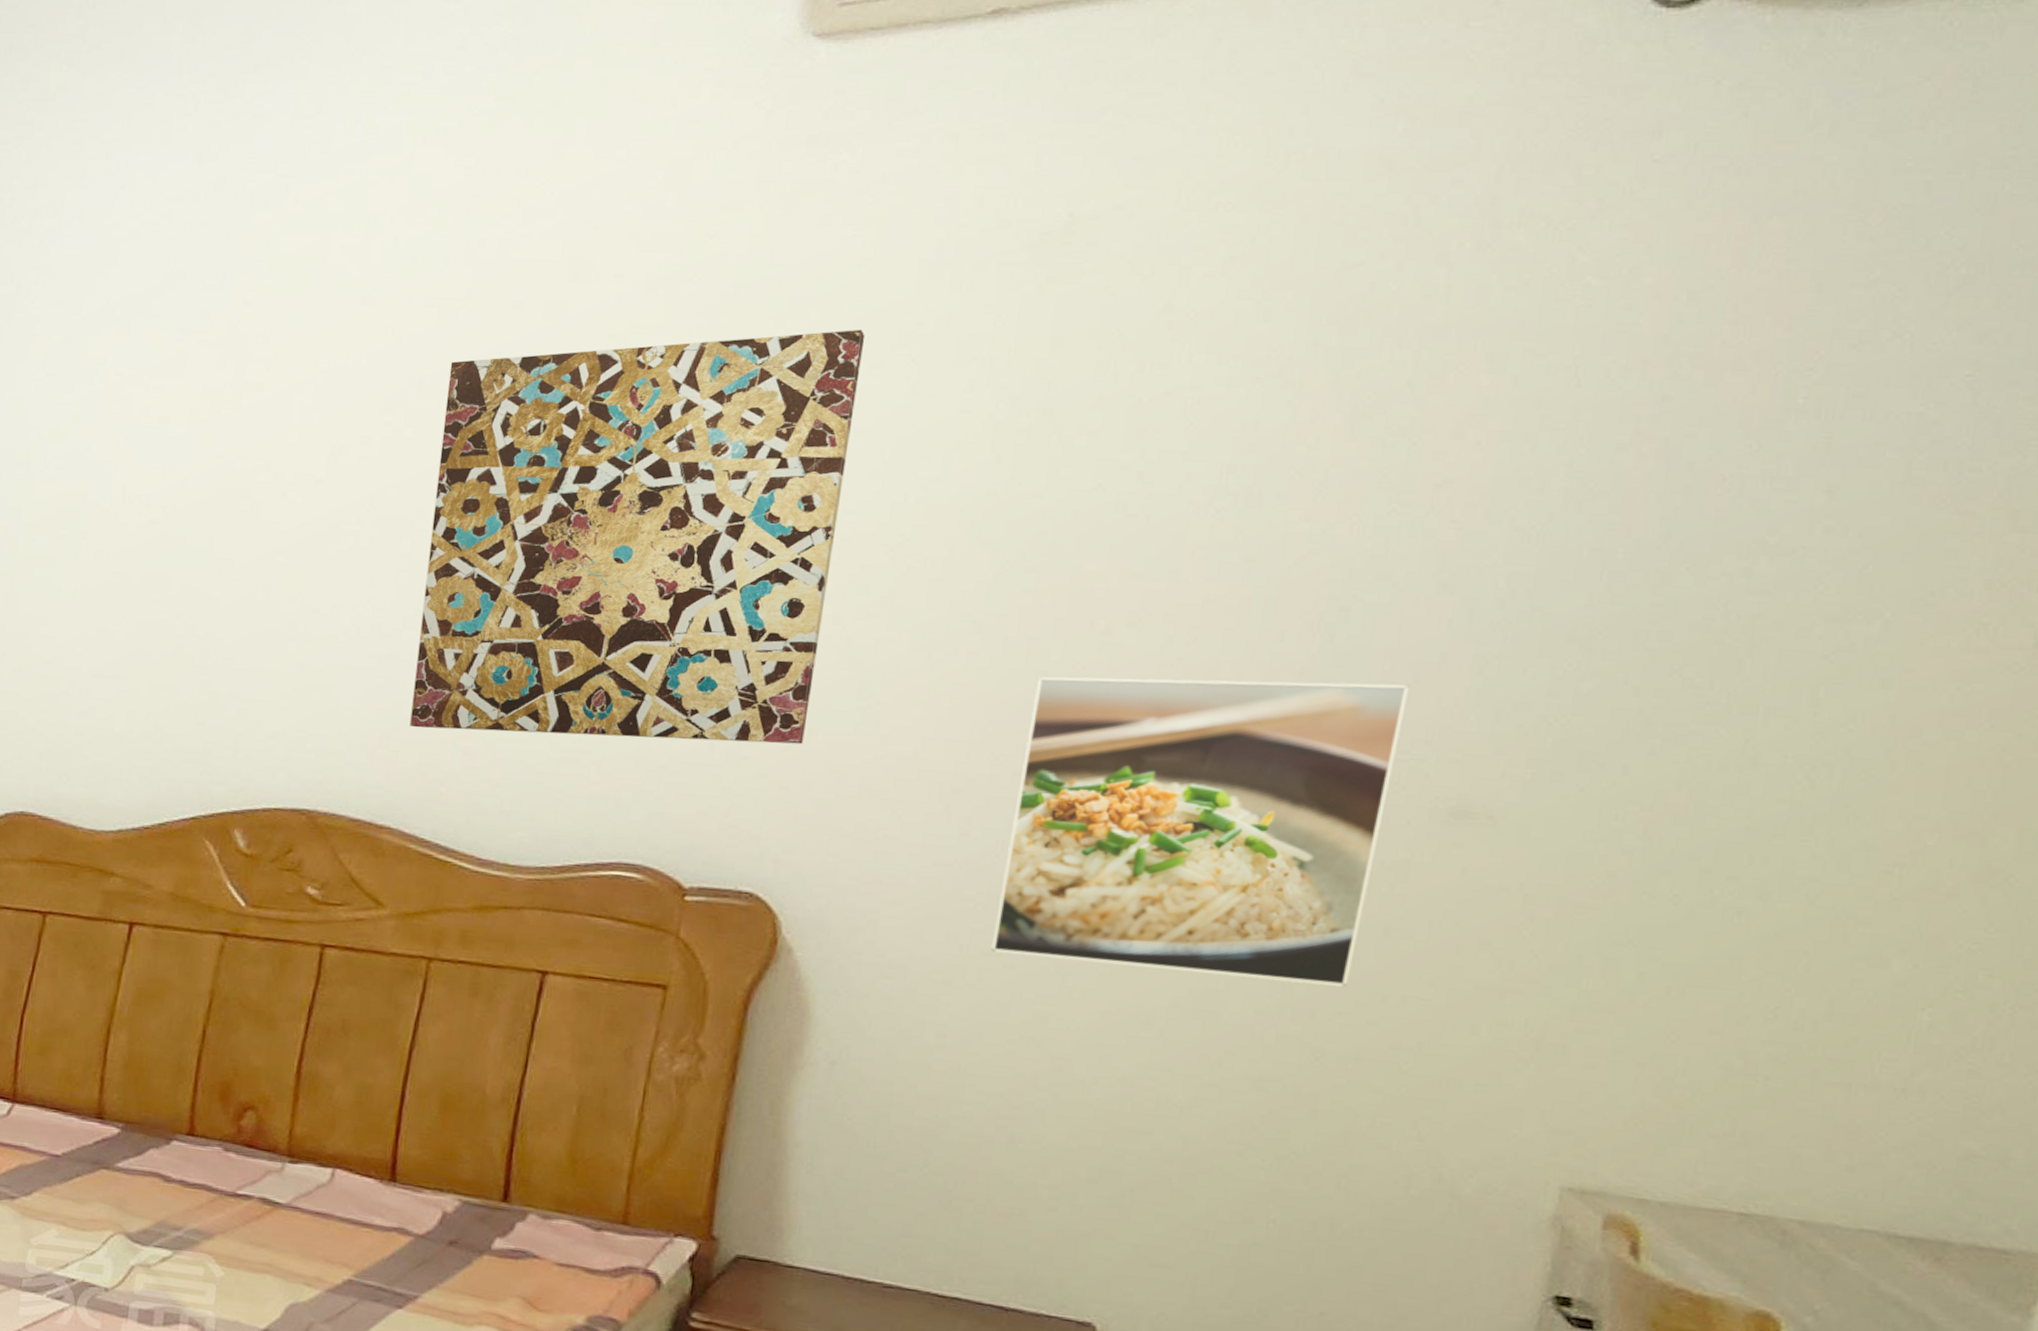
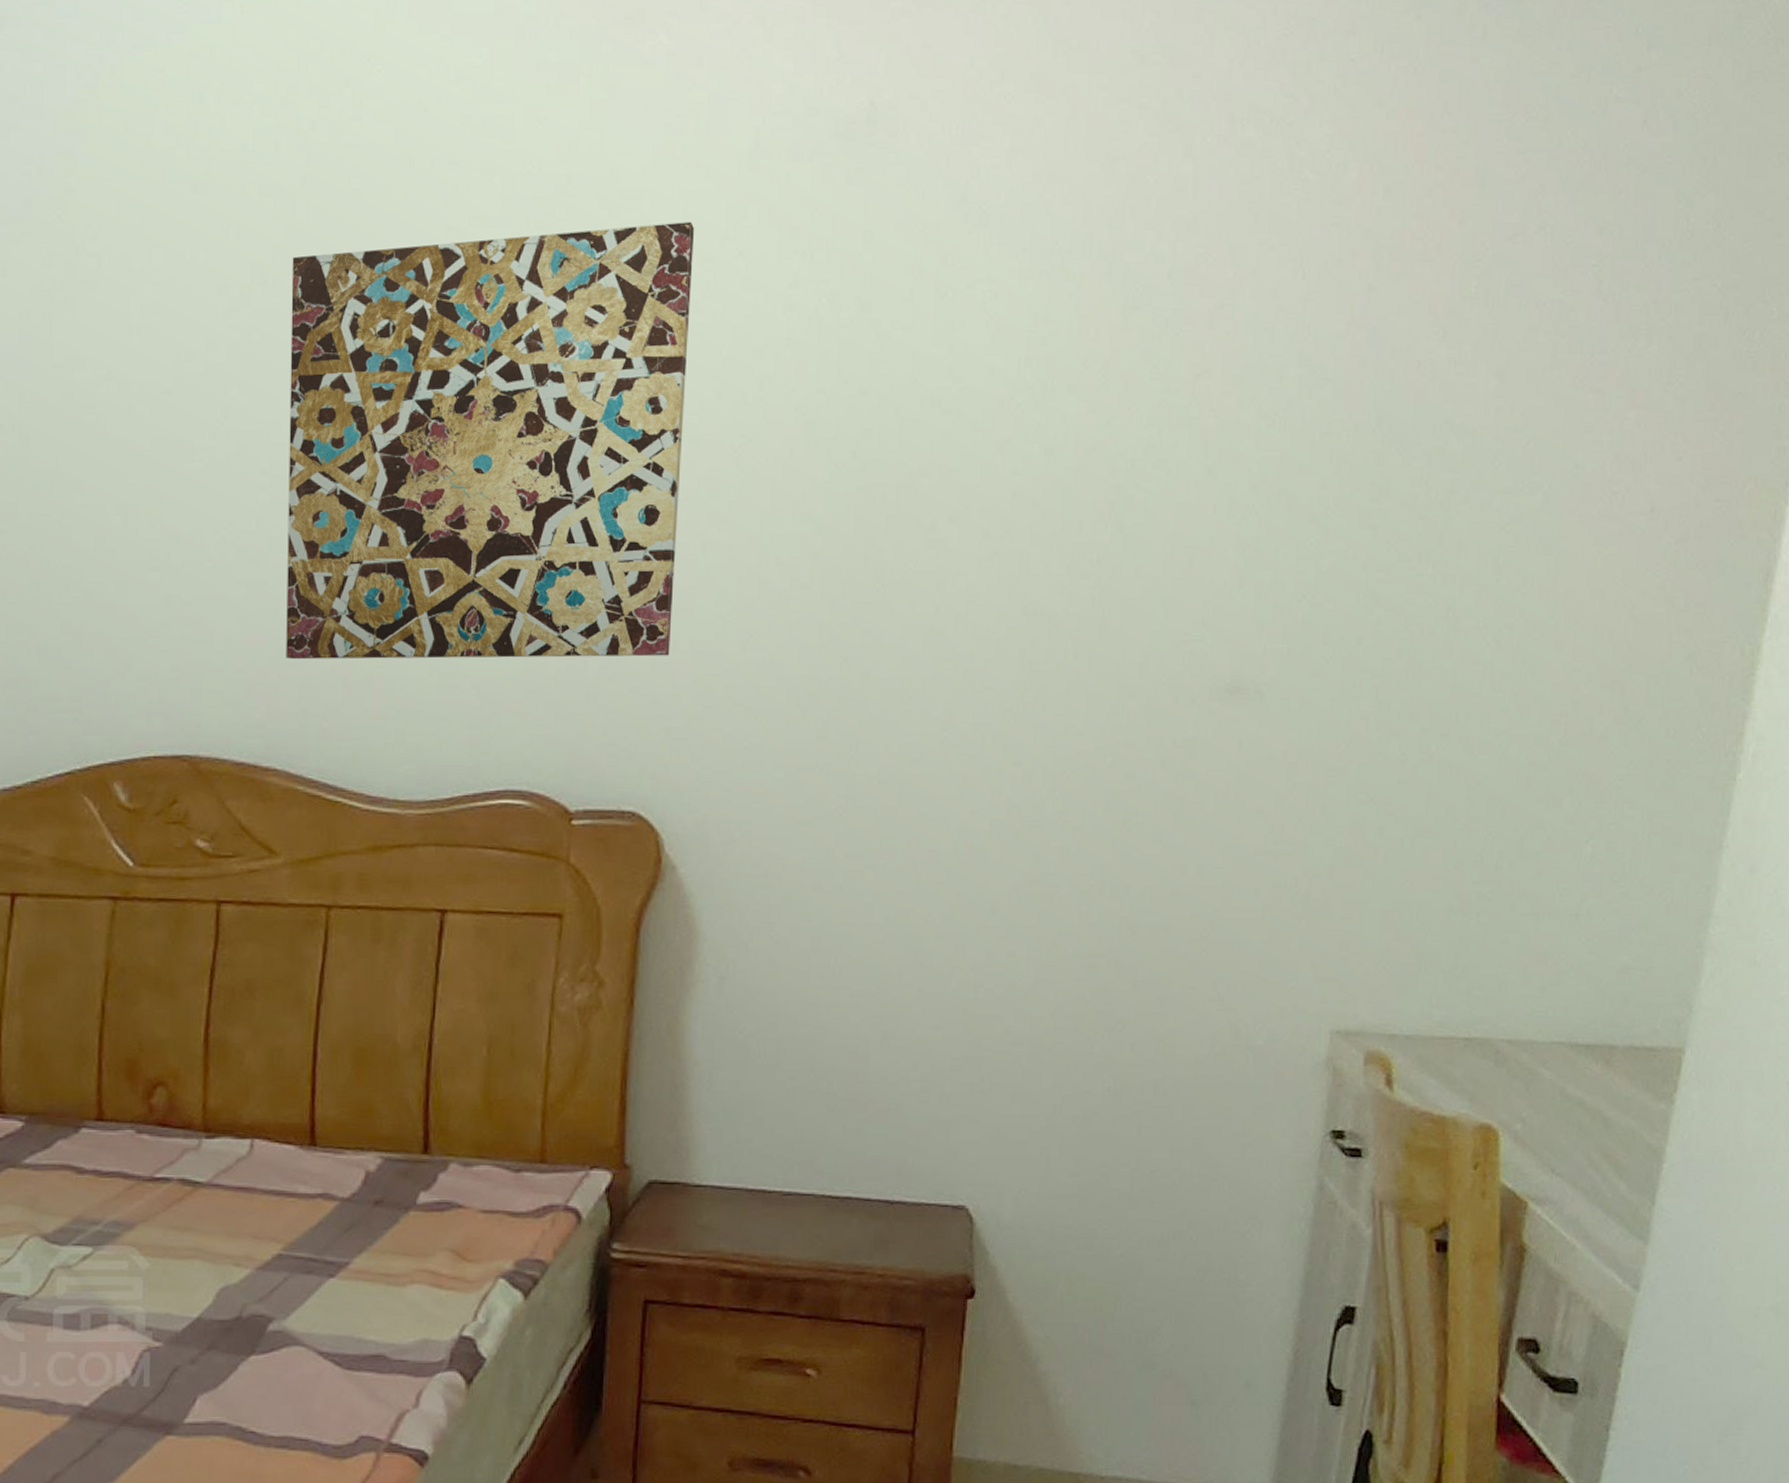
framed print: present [991,676,1410,987] -> none [853,568,1187,862]

